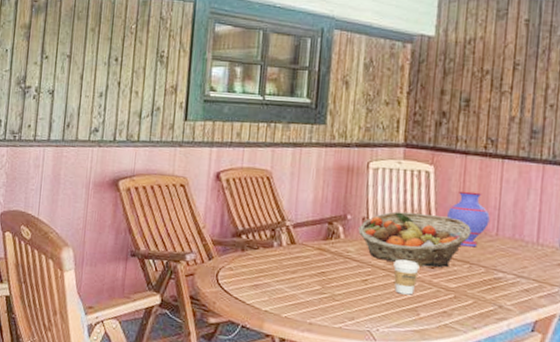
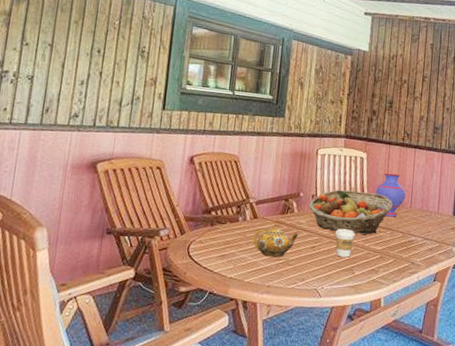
teapot: none [290,251,346,291] -> present [253,224,299,258]

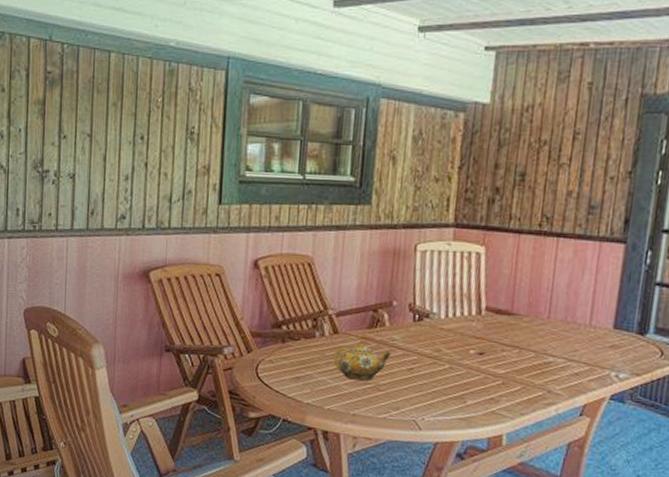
fruit basket: present [308,190,393,235] -> none [404,296,522,354]
coffee cup: present [335,228,355,258] -> none [440,346,468,383]
vase: present [376,173,406,217] -> none [497,272,542,332]

